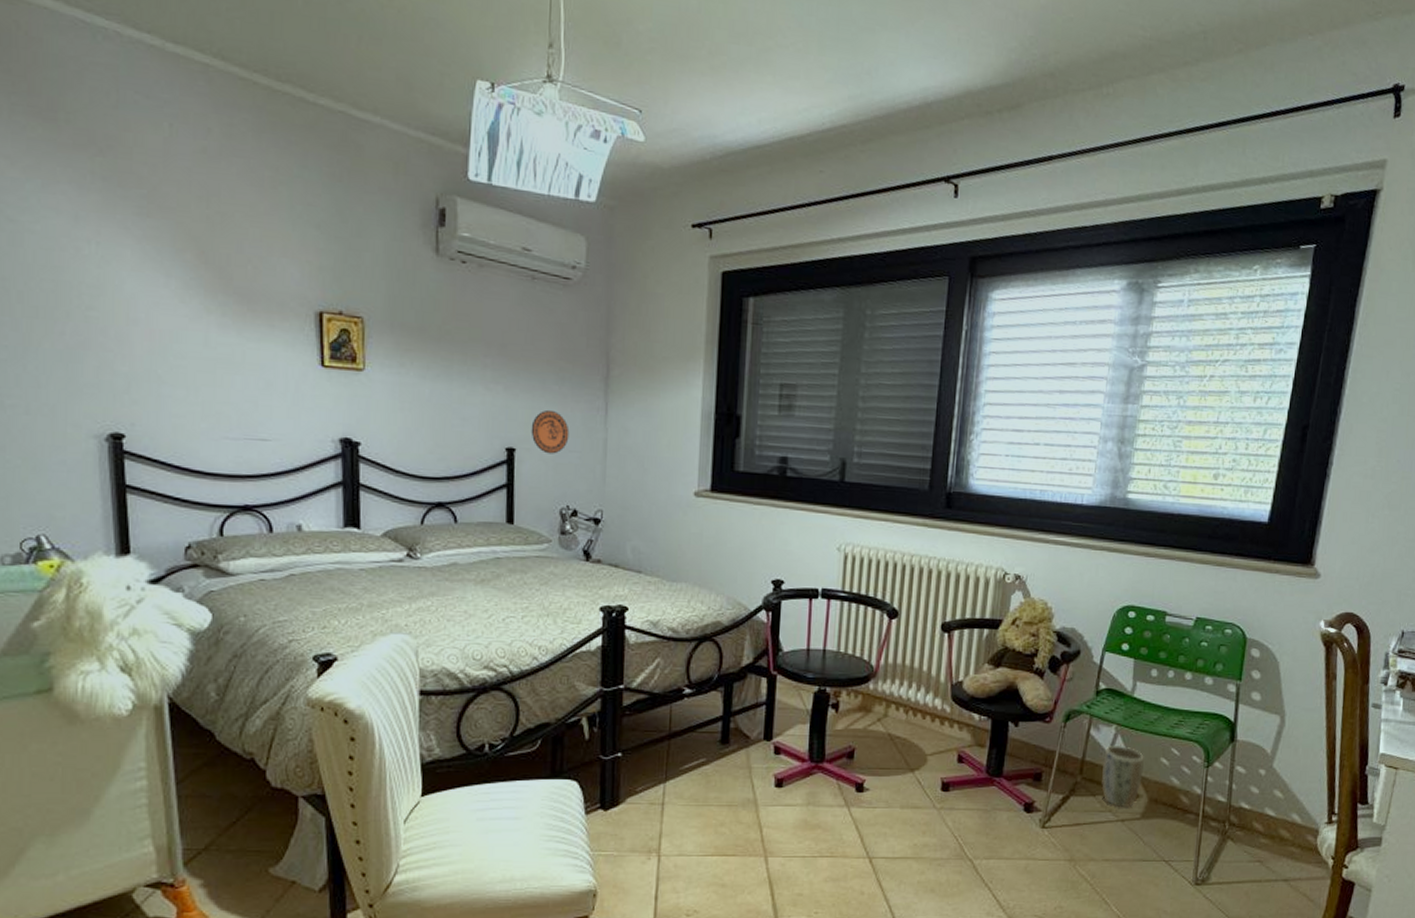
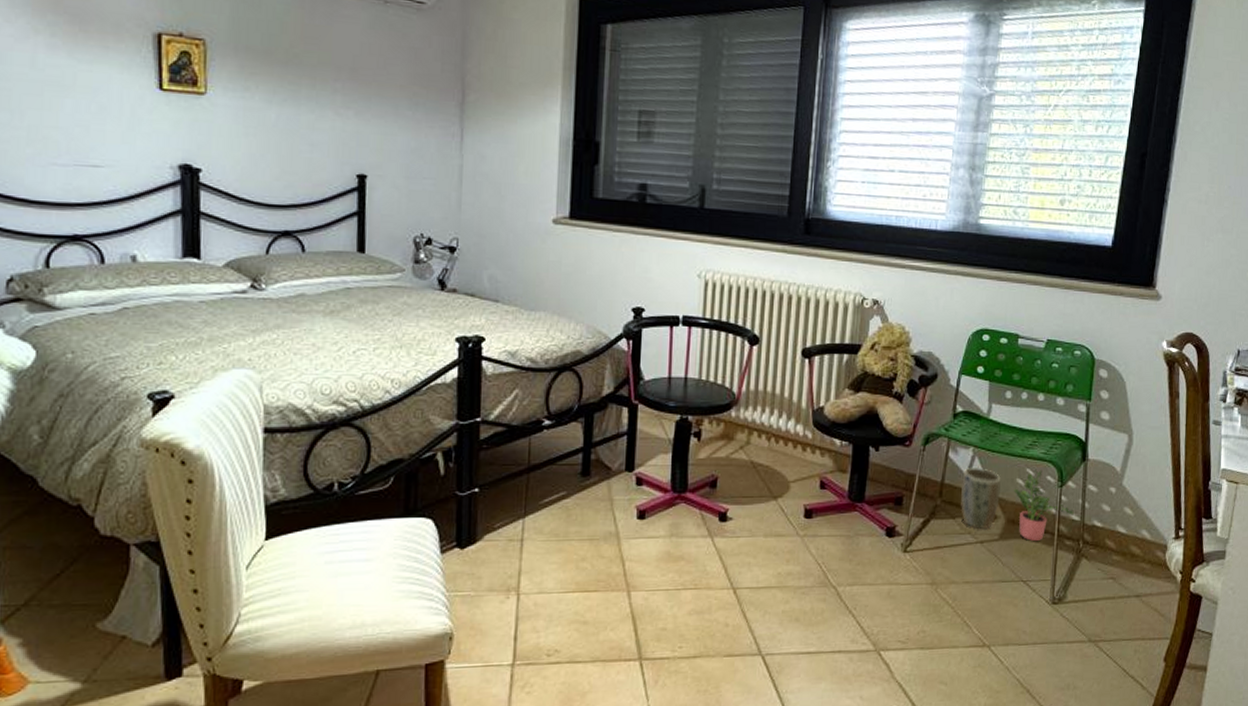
decorative plate: present [531,409,570,454] -> none [383,135,424,181]
potted plant: none [1157,750,1220,821] -> present [1014,470,1074,541]

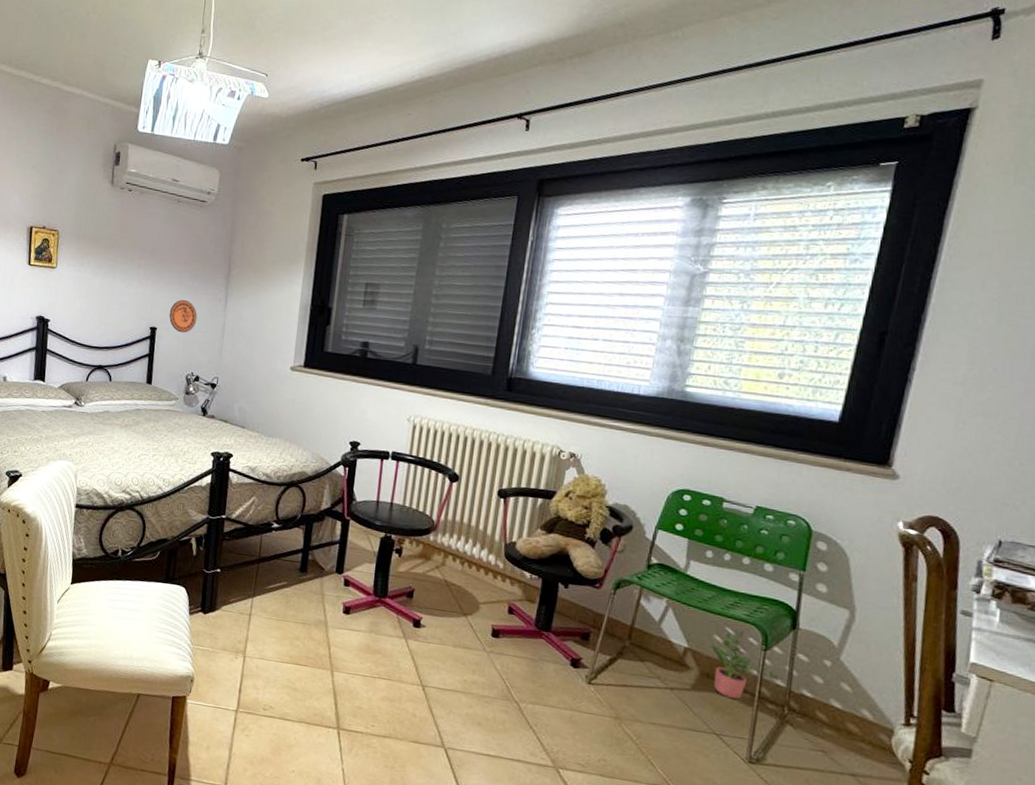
decorative plate: none [383,135,424,181] -> present [169,299,198,333]
plant pot: present [960,466,1001,529] -> none [650,617,696,677]

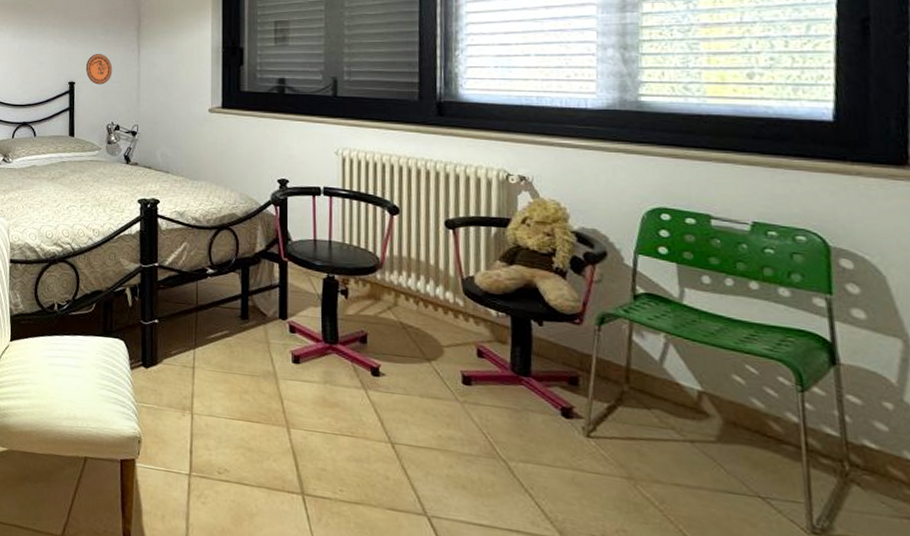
potted plant: present [710,630,779,699] -> none [730,368,828,452]

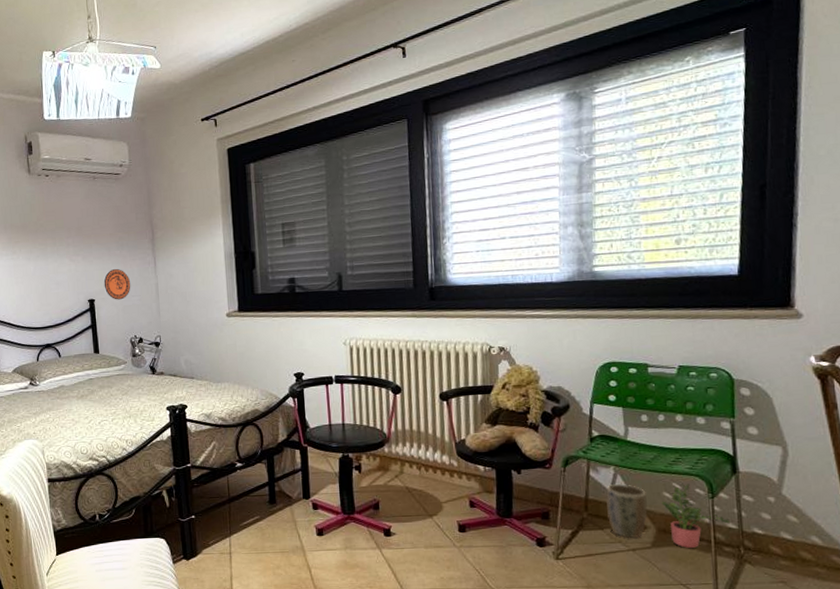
plant pot: none [653,355,711,427] -> present [605,483,648,538]
potted plant: none [730,368,828,452] -> present [661,483,730,548]

